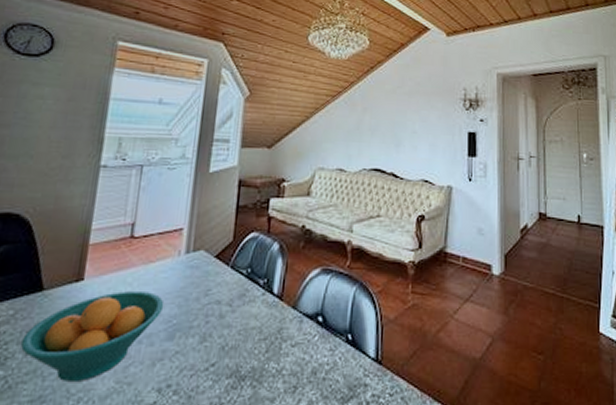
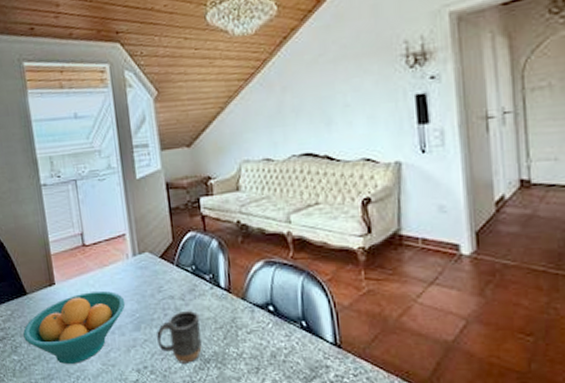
mug: none [190,317,245,381] -> present [157,310,202,363]

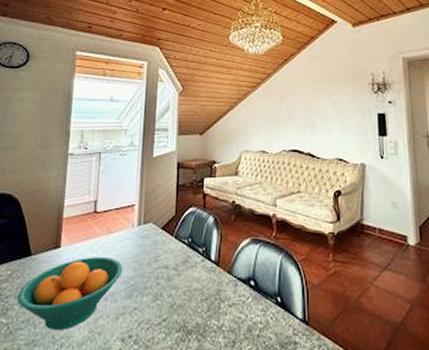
mug: present [157,310,202,363] -> none [146,280,189,334]

